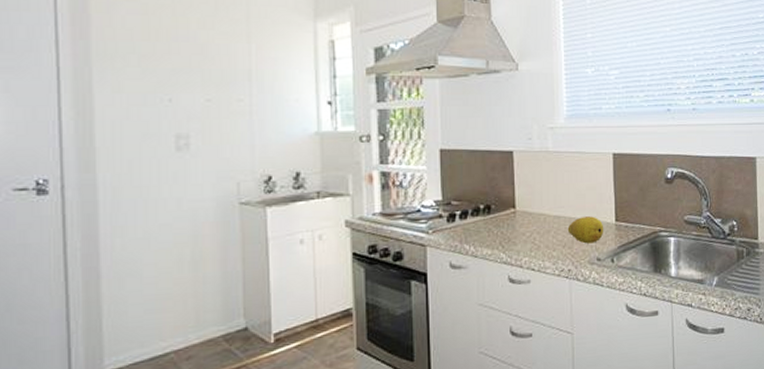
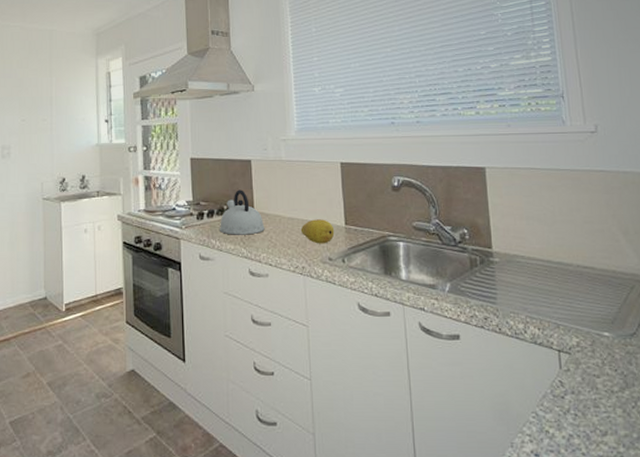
kettle: none [473,185,527,239] -> present [219,189,265,235]

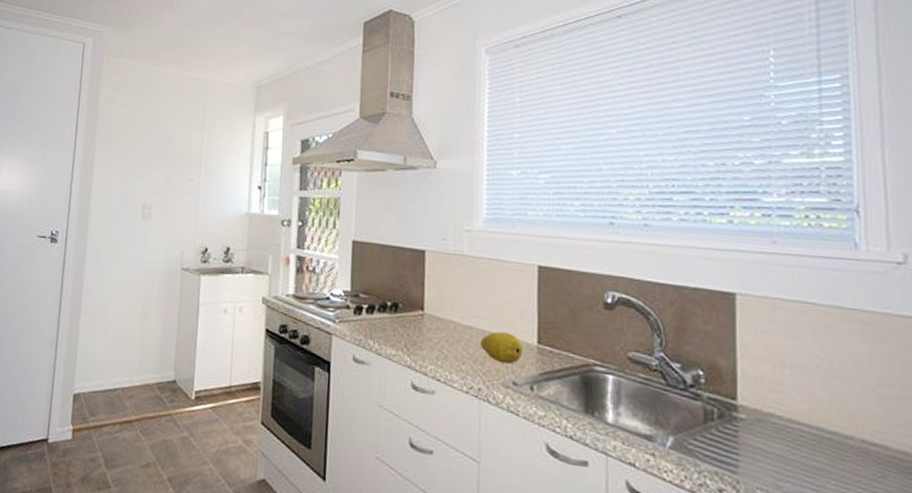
kettle: present [219,189,265,235] -> none [379,284,435,341]

